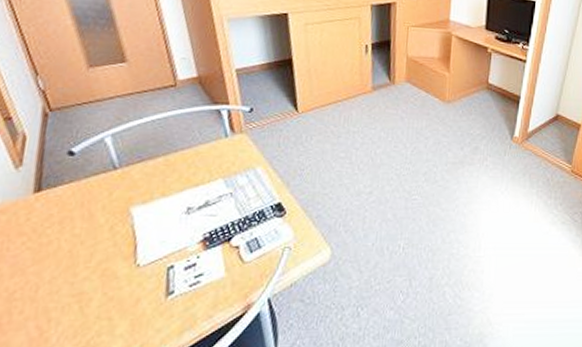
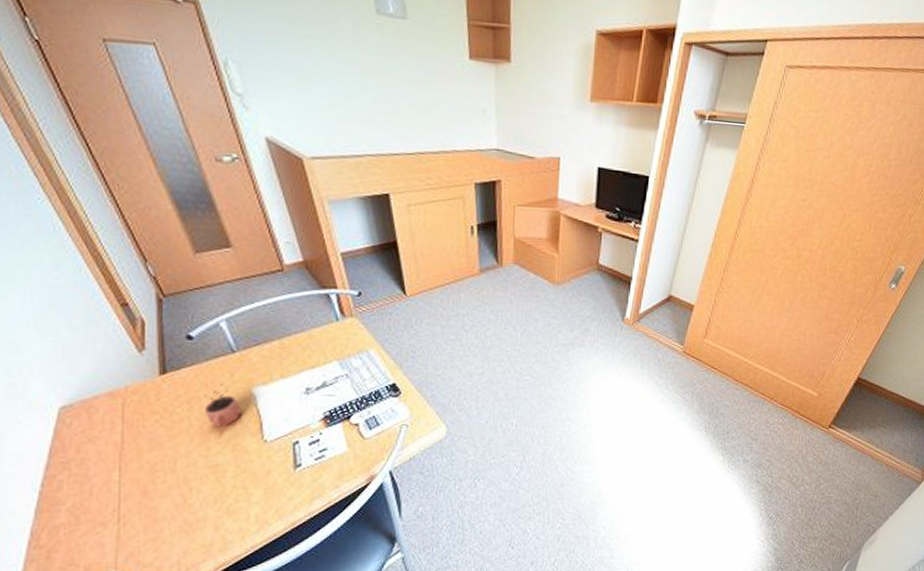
cocoa: none [76,202,116,250] -> present [204,383,241,427]

